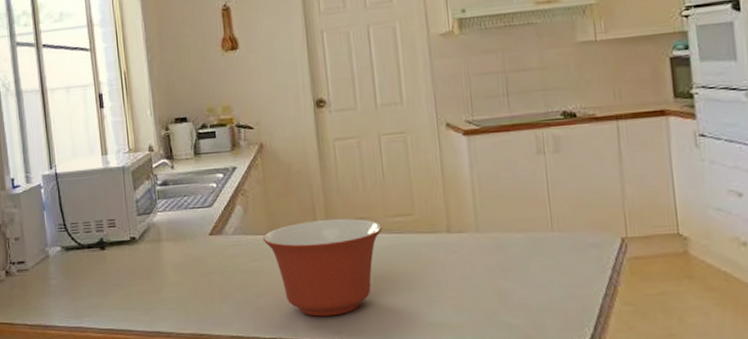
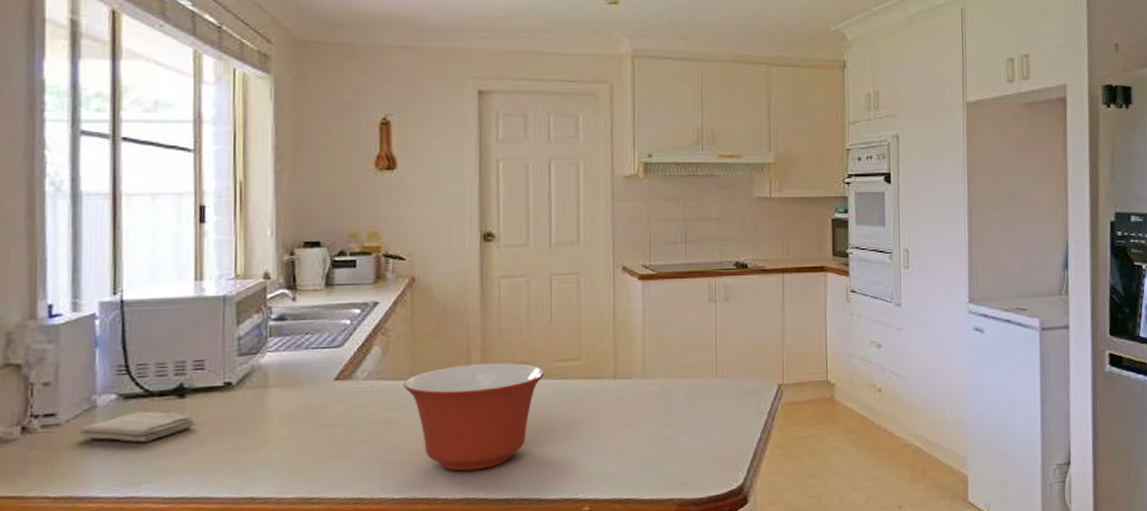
washcloth: none [40,260,115,284] -> present [78,411,196,442]

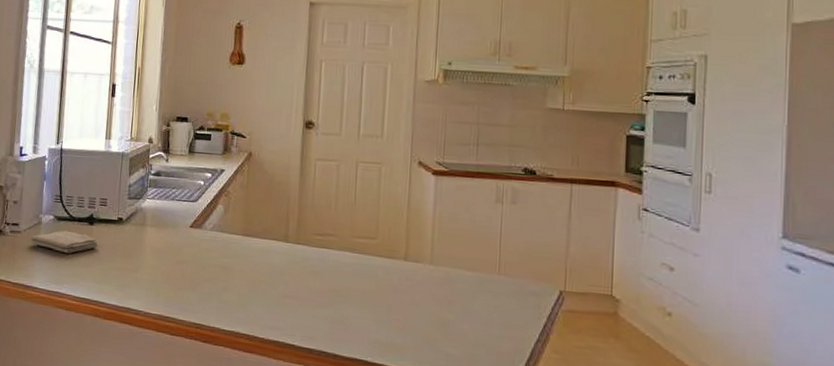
mixing bowl: present [403,362,546,472] -> none [237,229,347,320]

